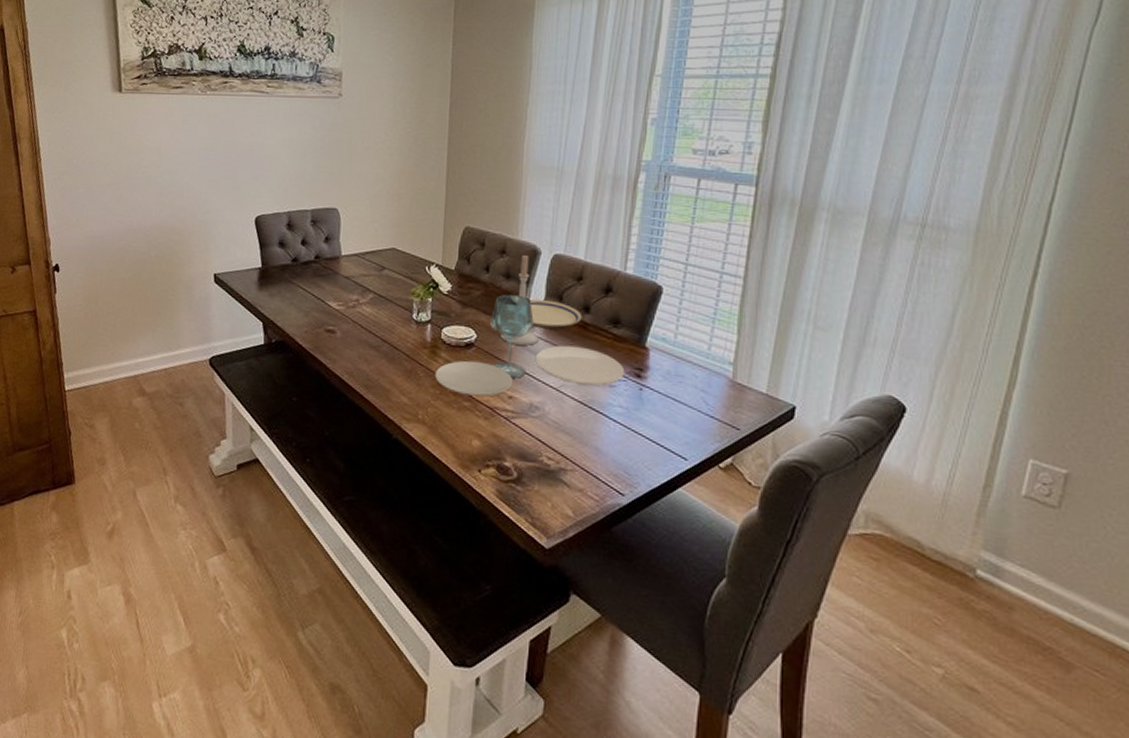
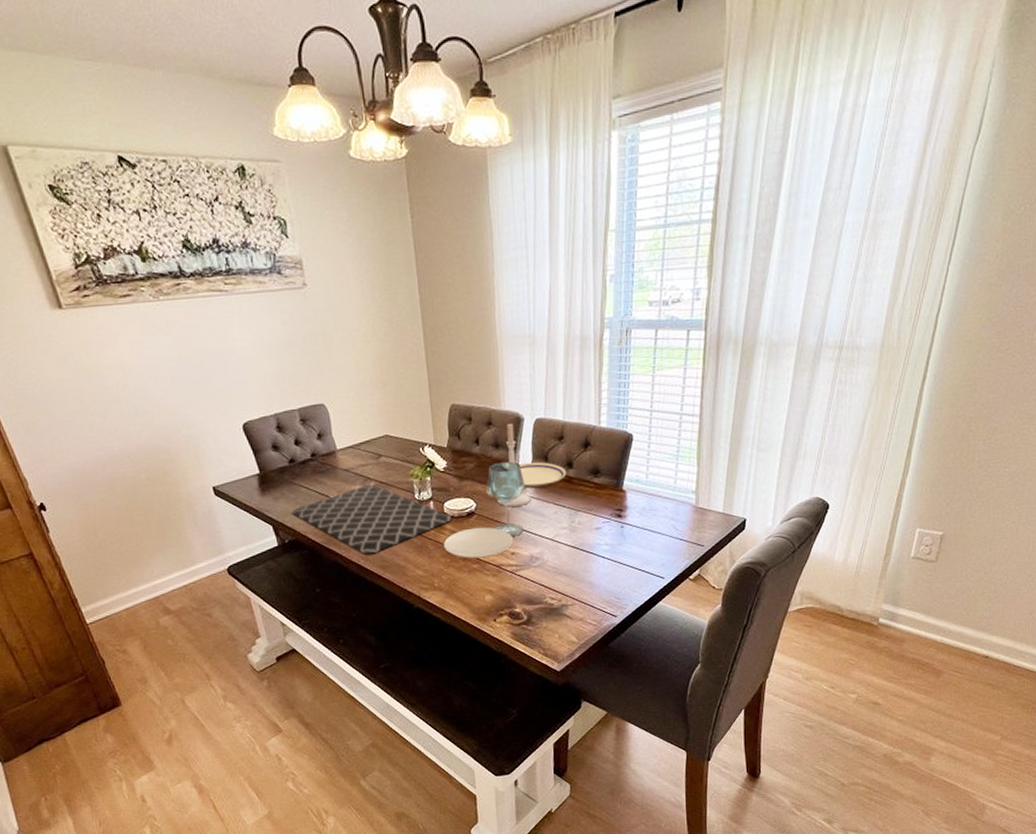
placemat: none [284,295,450,371] -> present [291,484,453,555]
plate: present [535,345,625,386] -> none [530,498,608,532]

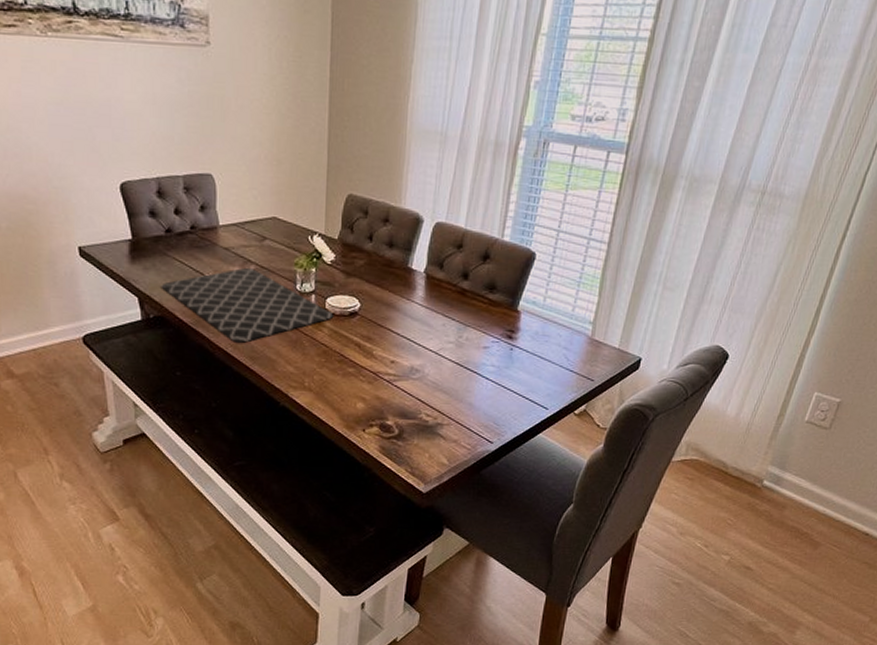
plate: present [443,527,514,559] -> none [320,329,396,363]
wine glass: present [486,461,525,537] -> none [374,263,416,344]
candlestick: present [497,423,532,507] -> none [383,223,420,312]
plate: present [519,461,567,489] -> none [412,267,461,297]

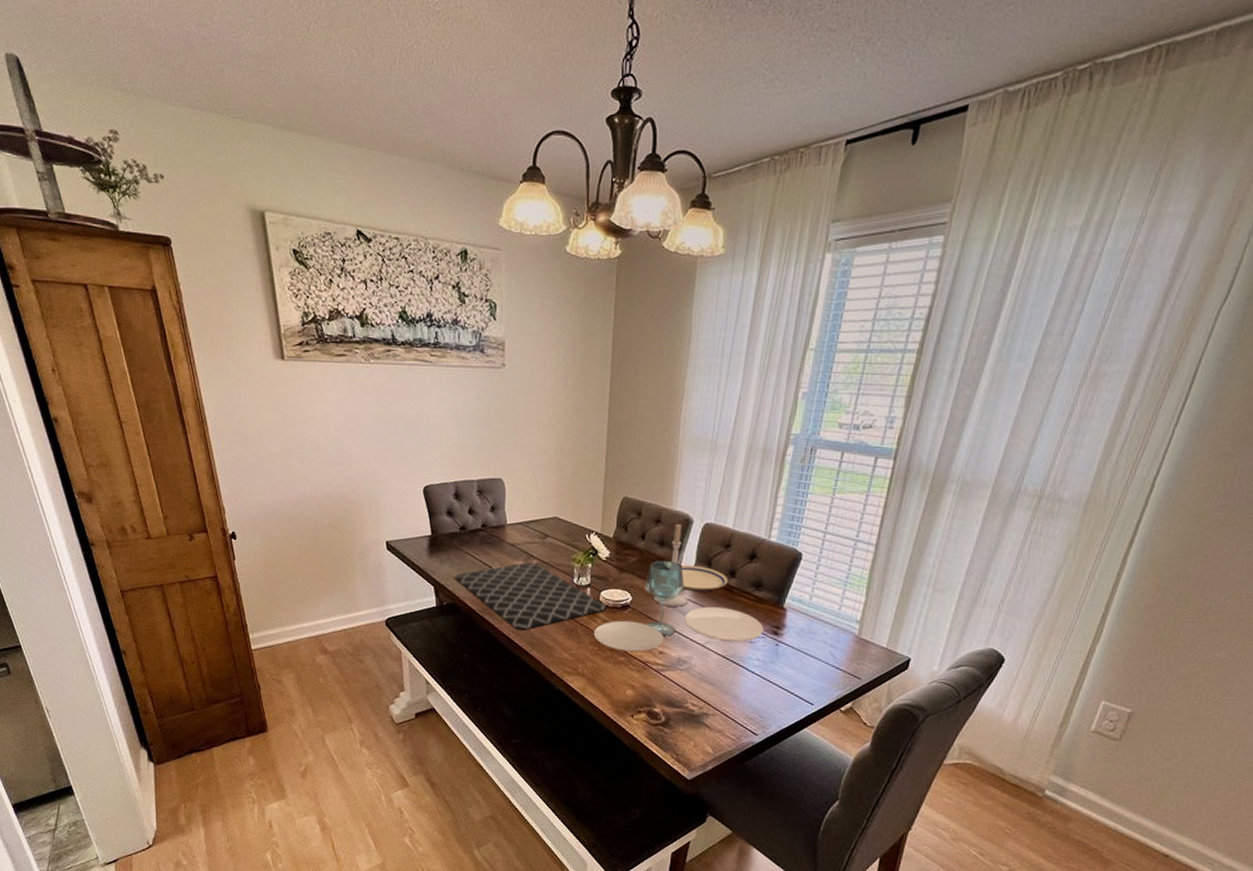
plate: none [320,329,396,363] -> present [593,620,664,653]
wine glass: none [374,263,416,344] -> present [645,560,685,636]
candlestick: none [383,223,420,312] -> present [653,523,689,607]
plate: none [412,267,461,297] -> present [681,564,728,593]
plate: none [416,311,498,348] -> present [684,606,764,642]

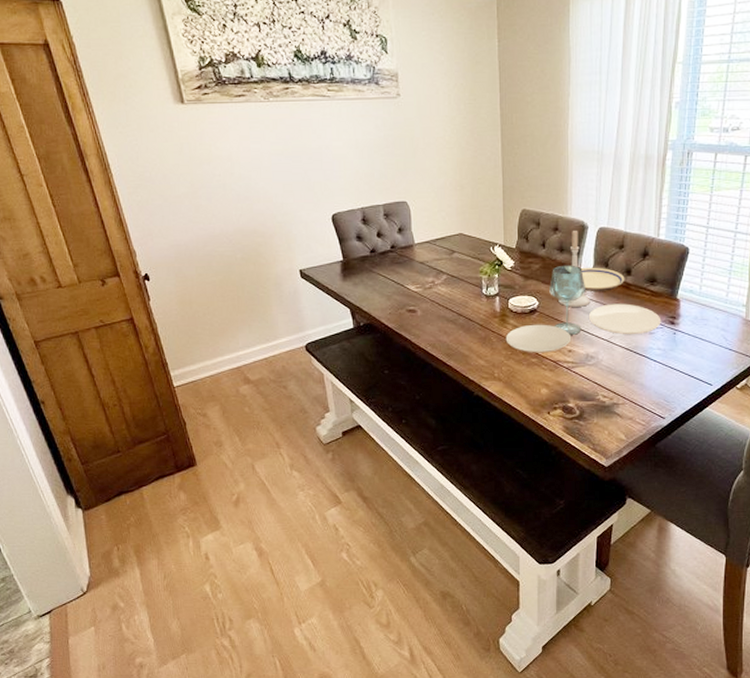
placemat: present [454,562,607,630] -> none [368,277,516,342]

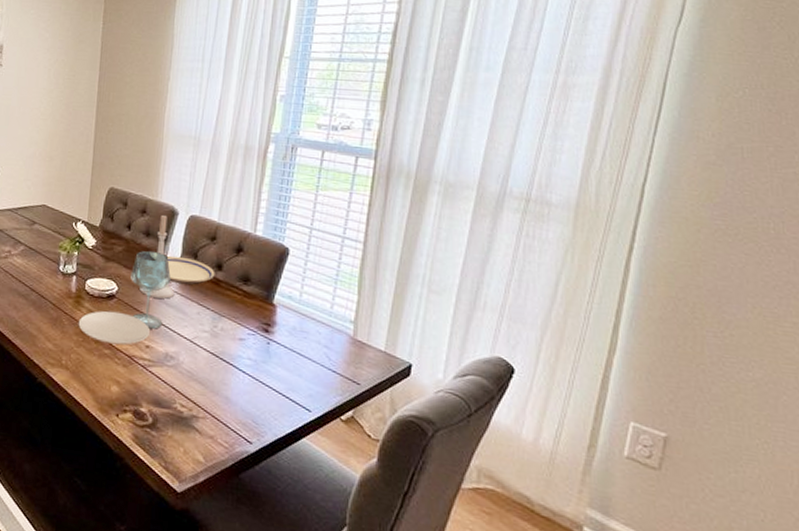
plate: present [588,303,661,335] -> none [171,299,254,339]

